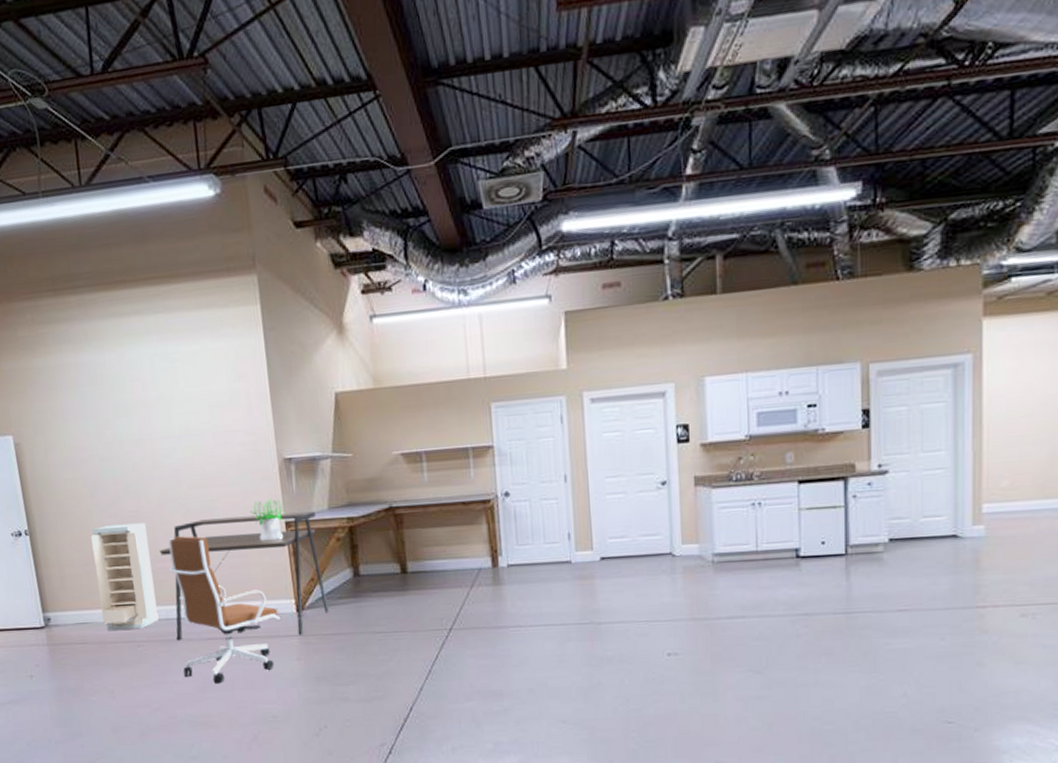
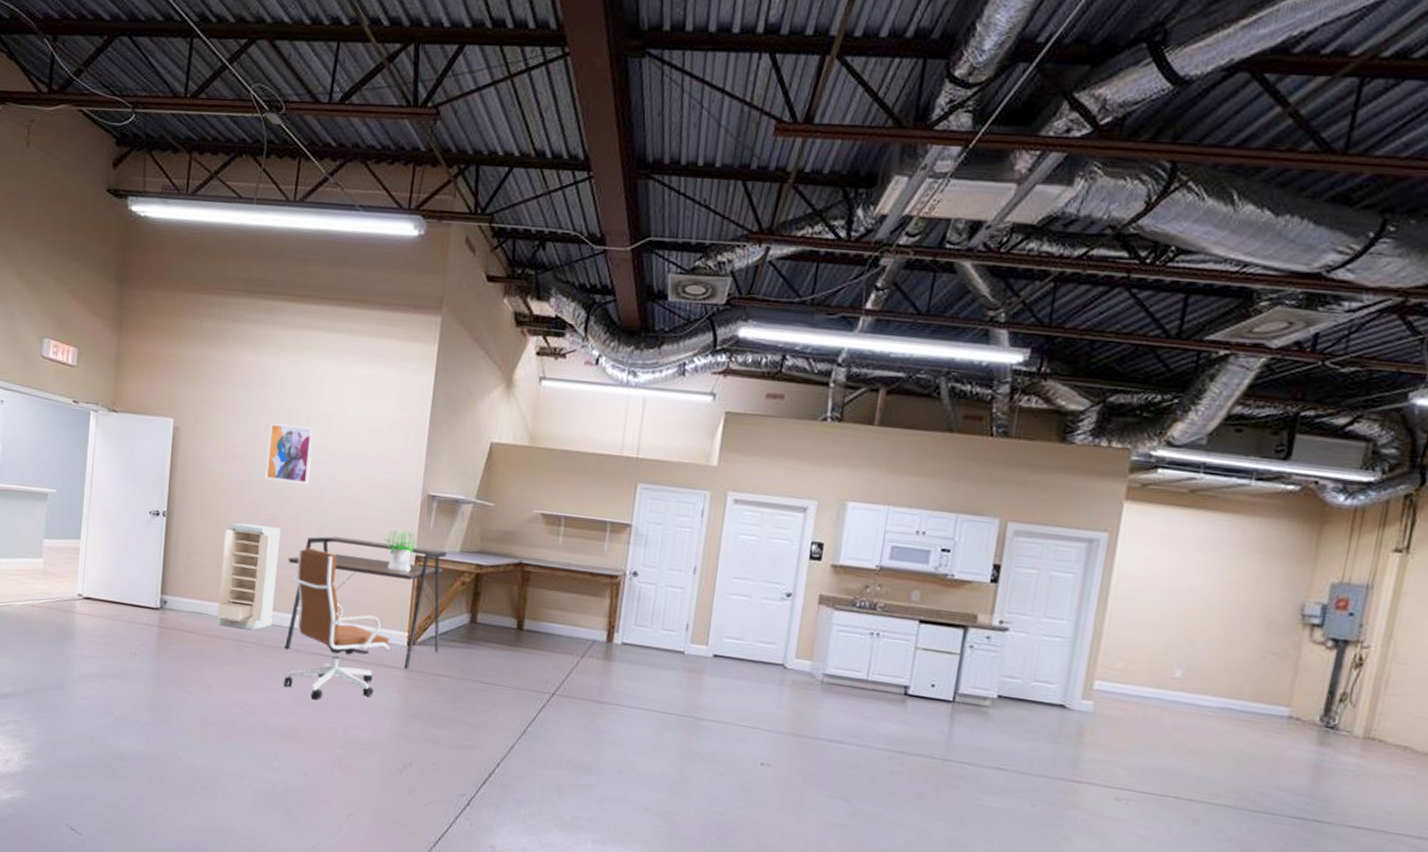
wall art: none [110,416,163,477] -> present [265,424,314,484]

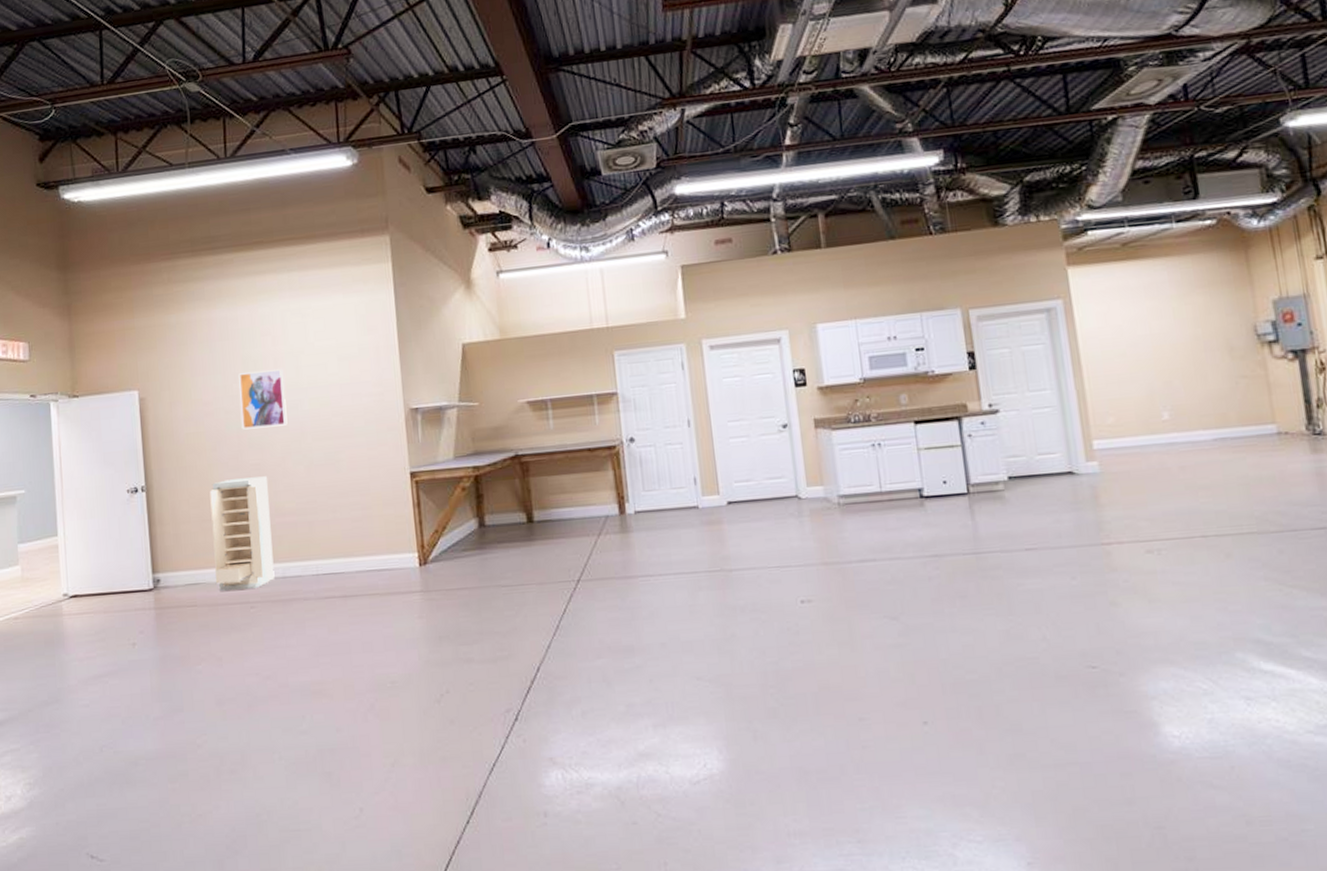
office chair: present [284,548,390,701] -> none [289,488,403,647]
desk: present [285,536,447,669] -> none [280,461,453,600]
potted plant: present [384,530,418,571] -> none [375,449,410,493]

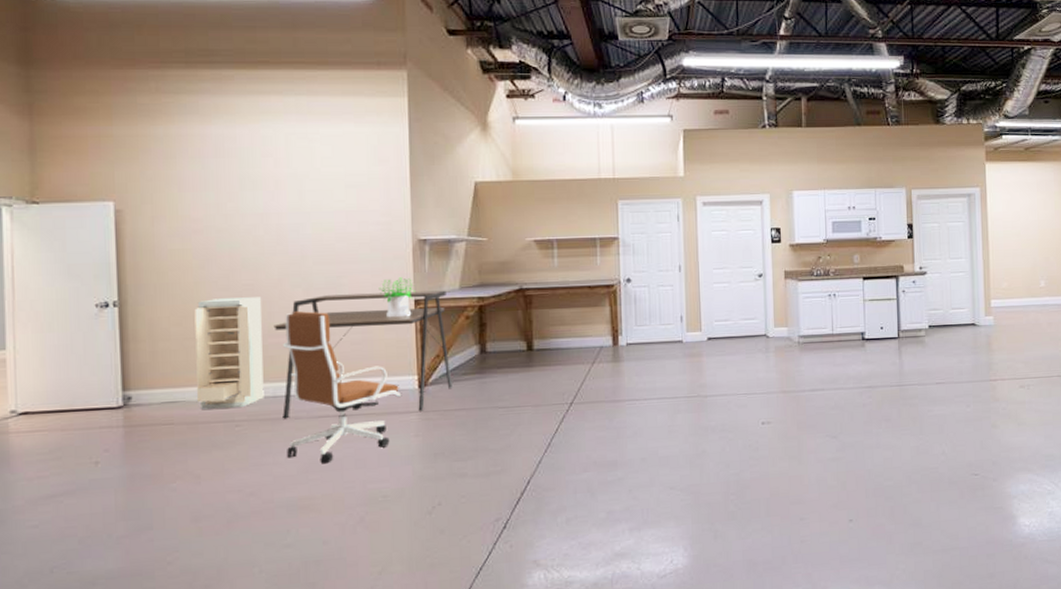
wall art: present [239,369,288,430] -> none [234,192,287,249]
desk: none [280,461,453,600] -> present [273,290,452,419]
office chair: none [289,488,403,647] -> present [283,311,401,464]
potted plant: none [375,449,410,493] -> present [378,277,415,318]

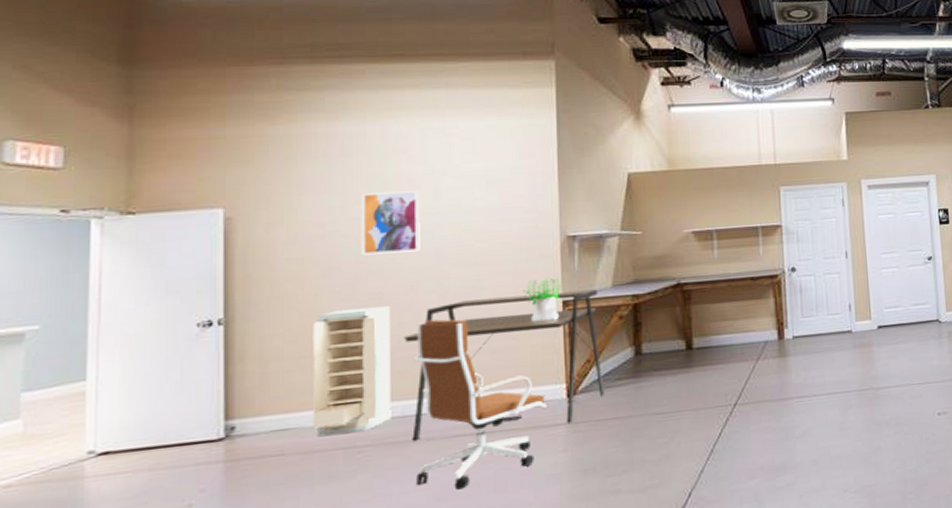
wall art: none [234,192,287,249] -> present [361,191,421,255]

